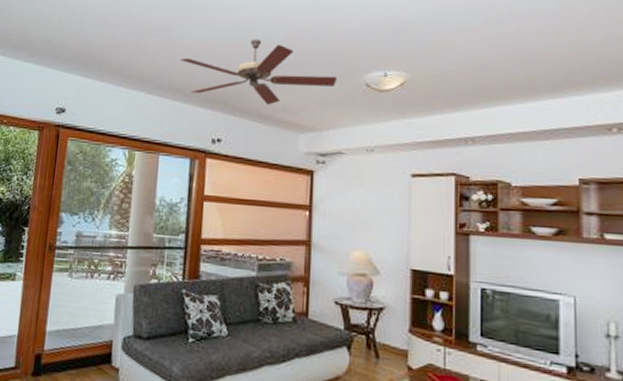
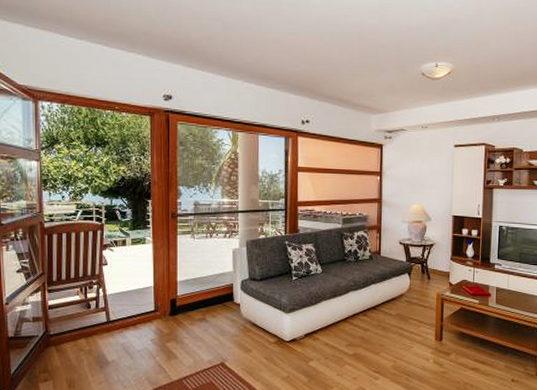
ceiling fan: present [180,39,338,105] -> none [271,33,400,91]

